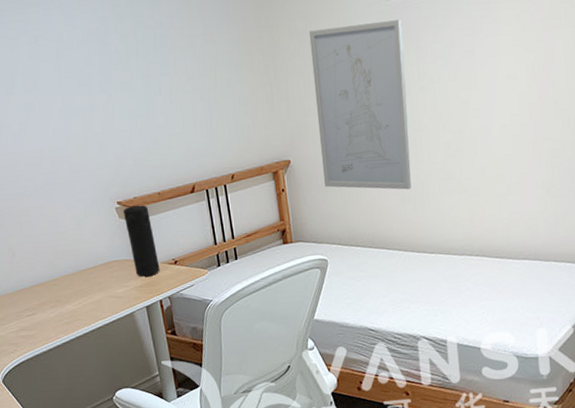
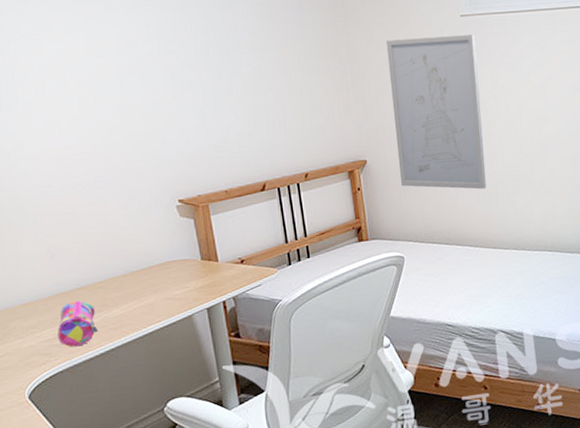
pencil case: none [21,297,55,339] -> present [57,301,99,347]
speaker: present [123,205,160,277] -> none [184,203,225,277]

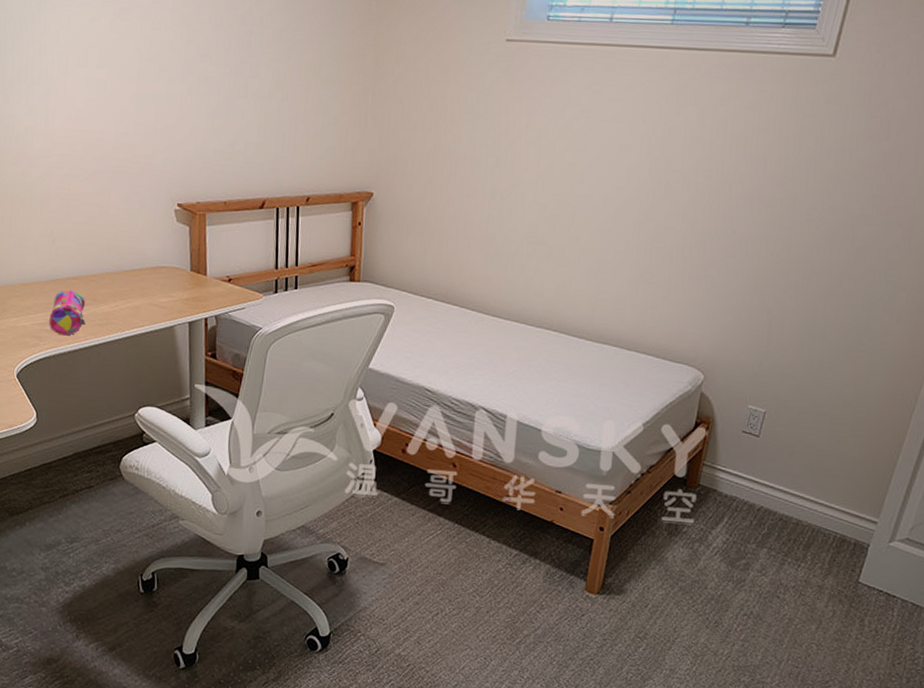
wall art: present [386,35,487,189] -> none [404,59,519,247]

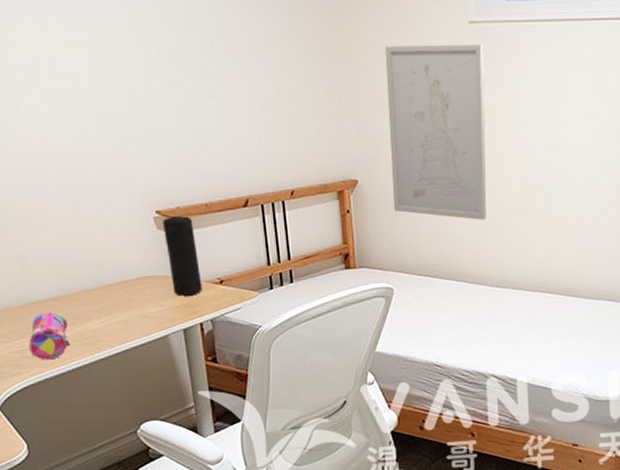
speaker: none [182,211,212,290] -> present [162,216,203,296]
wall art: none [404,59,519,247] -> present [384,45,487,220]

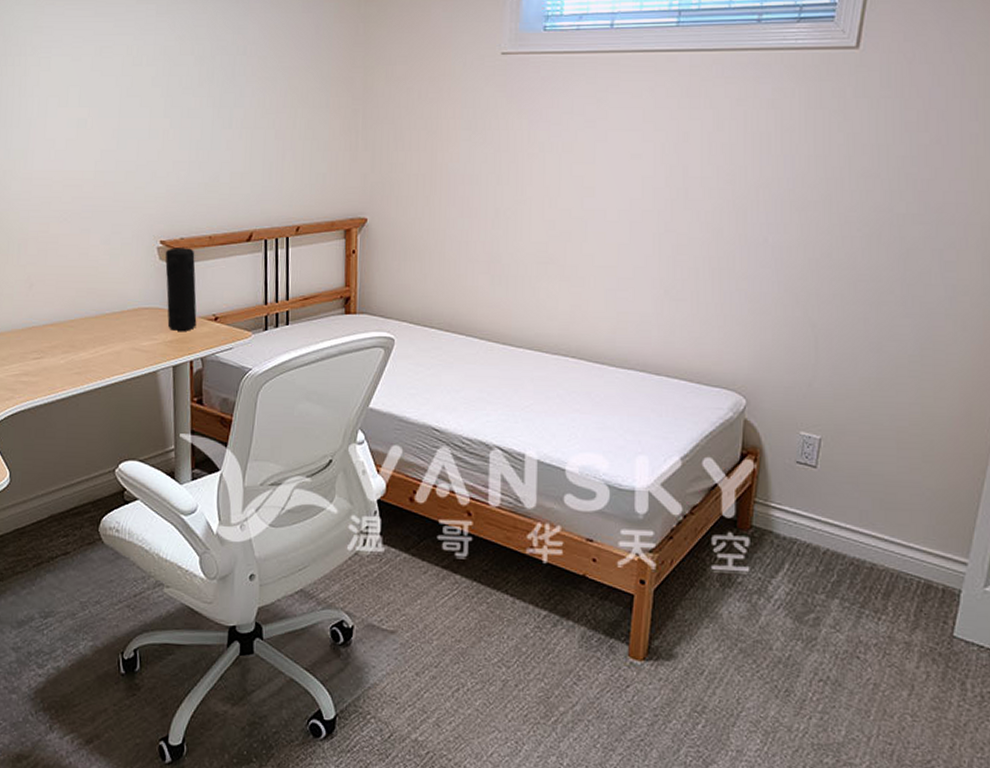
pencil case: present [29,312,71,360] -> none [25,338,64,387]
wall art: present [384,45,487,220] -> none [402,78,516,269]

